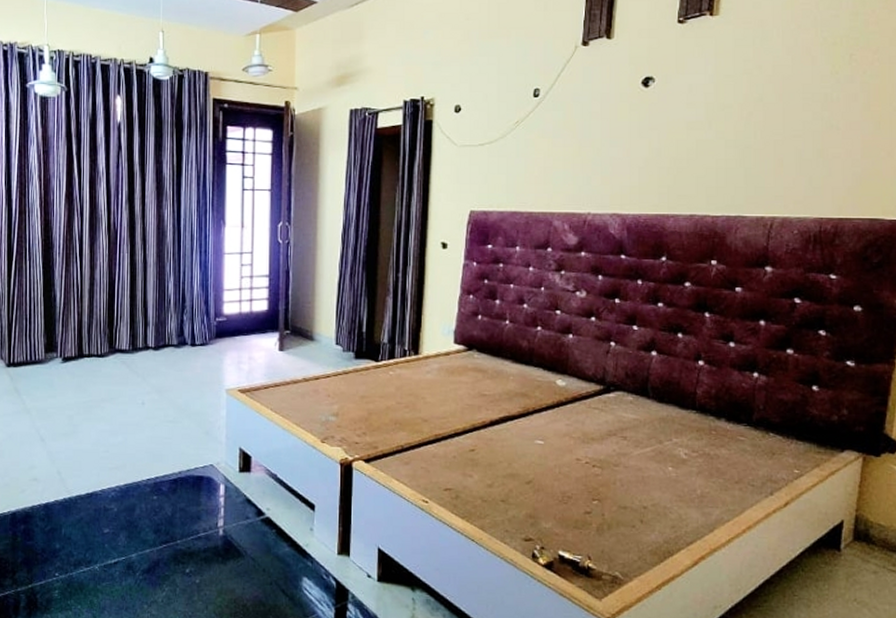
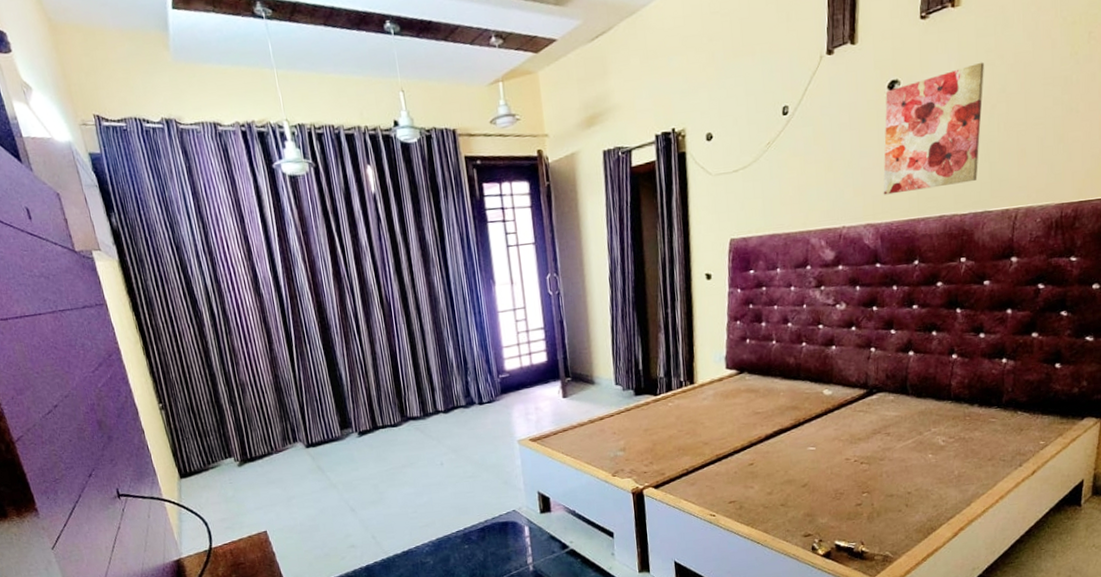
wall art: none [632,70,742,187] -> present [883,62,985,195]

